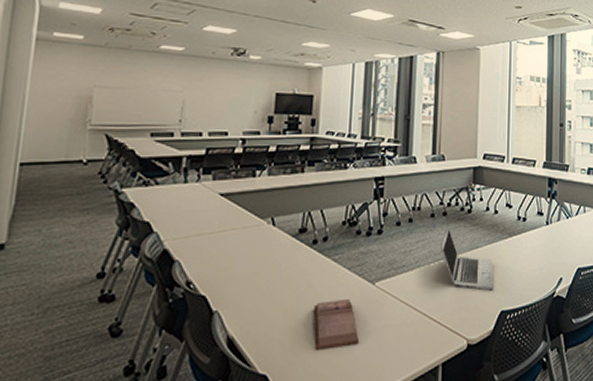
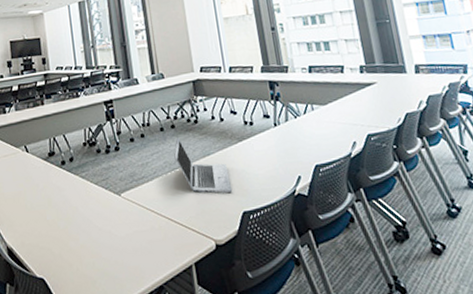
hardback book: present [313,298,360,350] -> none [72,209,117,256]

